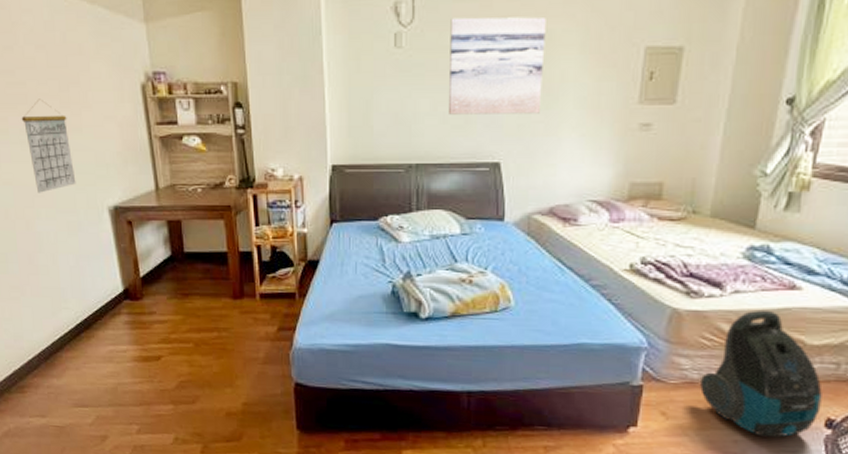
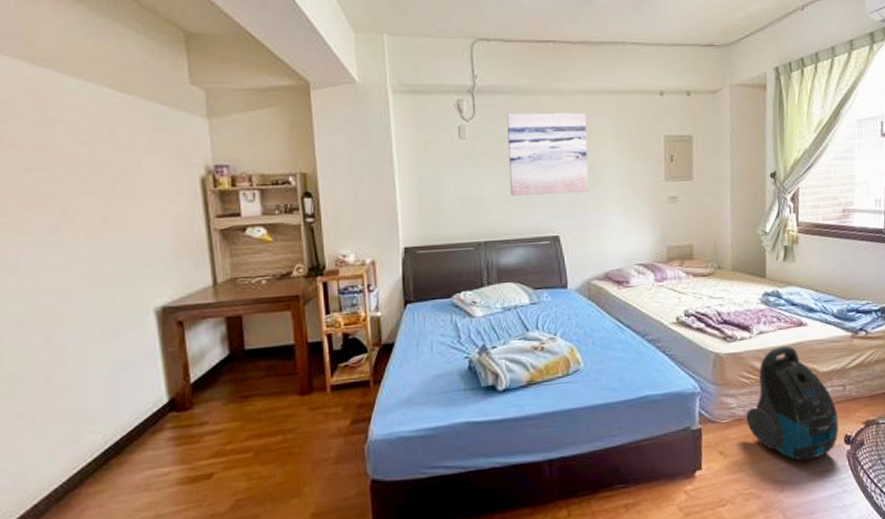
calendar: present [21,99,76,193] -> none [51,196,116,299]

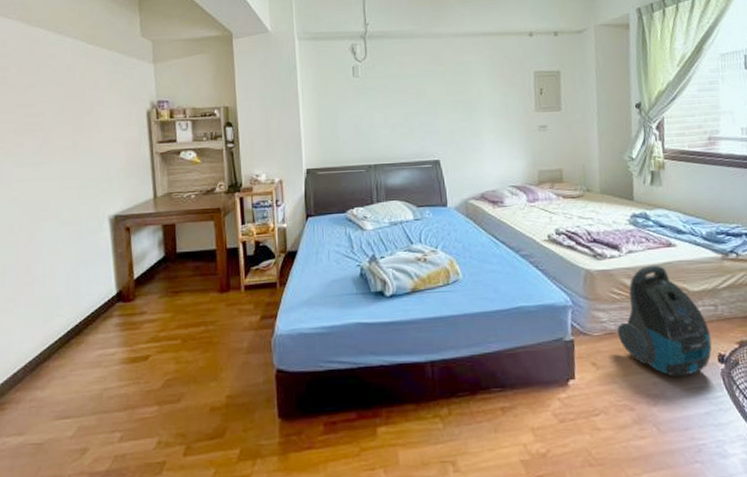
wall art: present [507,112,589,196] -> none [394,52,466,125]

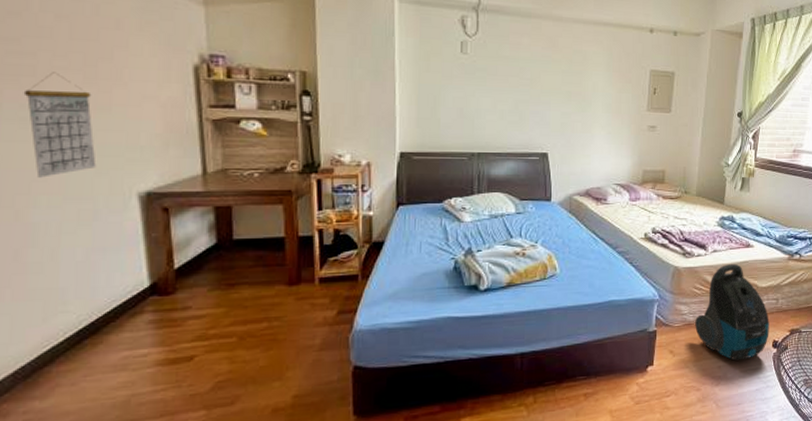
calendar: none [36,126,81,208] -> present [23,72,97,178]

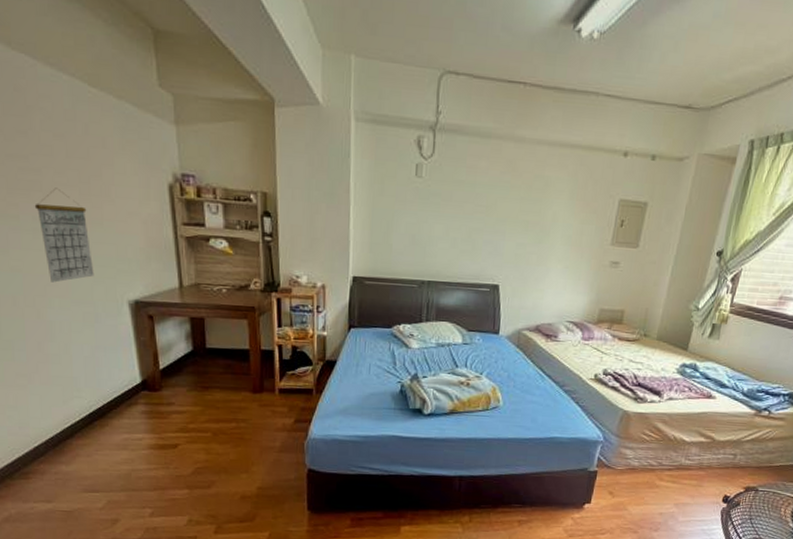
vacuum cleaner: present [695,263,769,361] -> none [639,413,723,510]

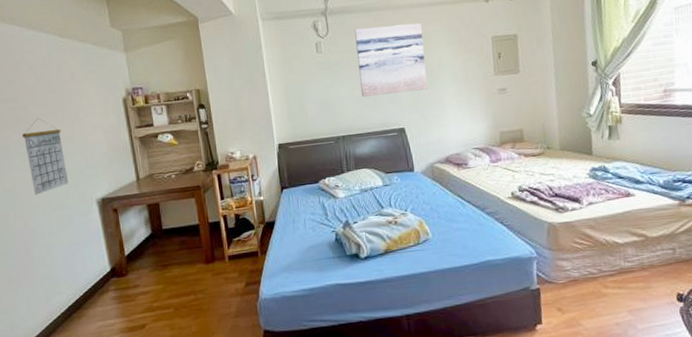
wall art: none [459,156,544,246] -> present [354,23,427,97]

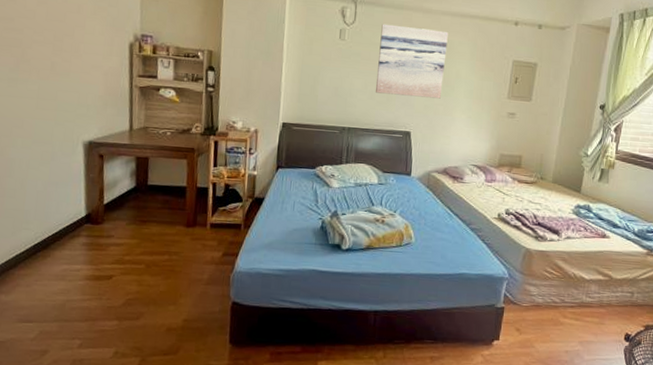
calendar: present [22,118,69,195] -> none [12,44,57,125]

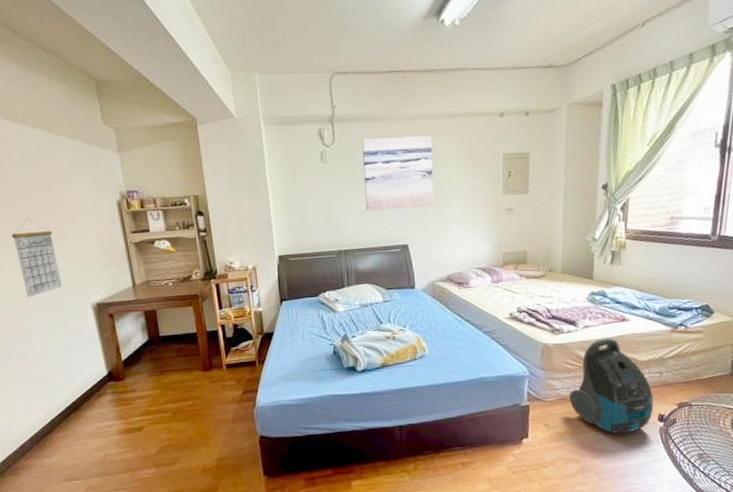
calendar: none [12,44,57,125] -> present [11,218,62,297]
vacuum cleaner: none [543,251,623,349] -> present [569,338,654,434]

